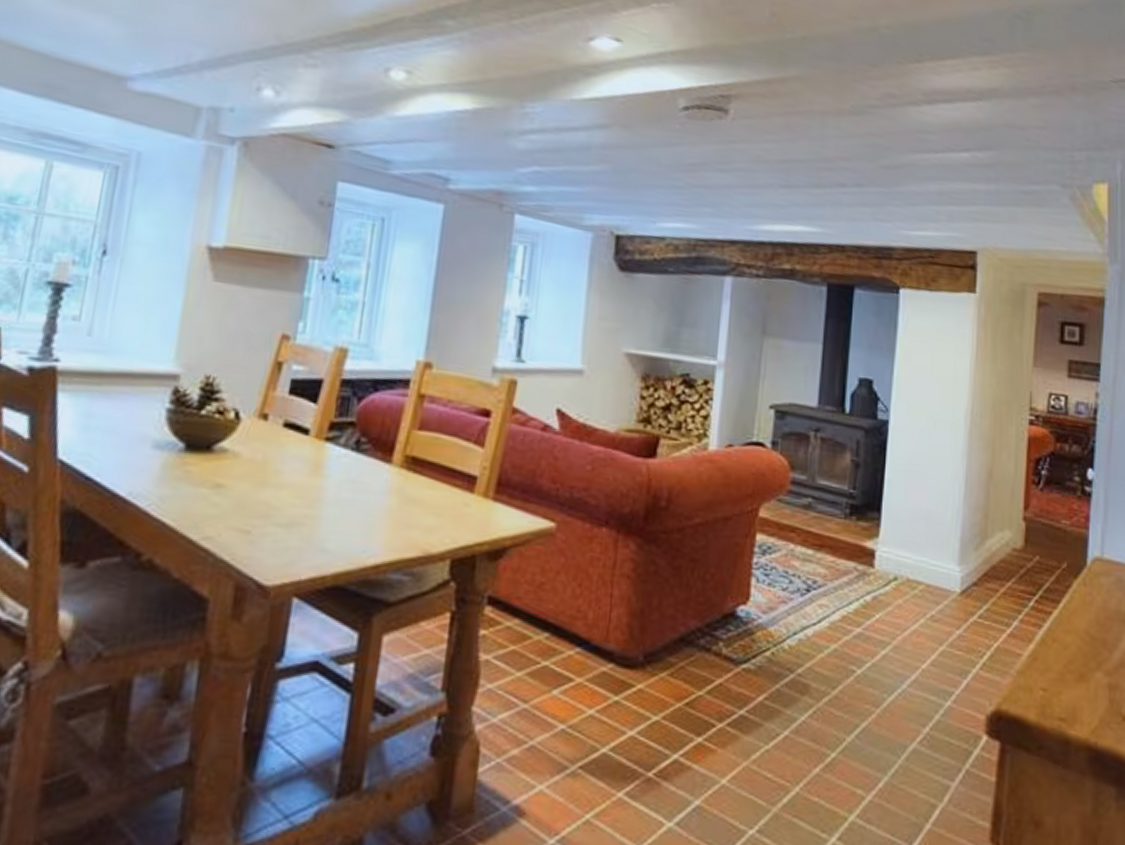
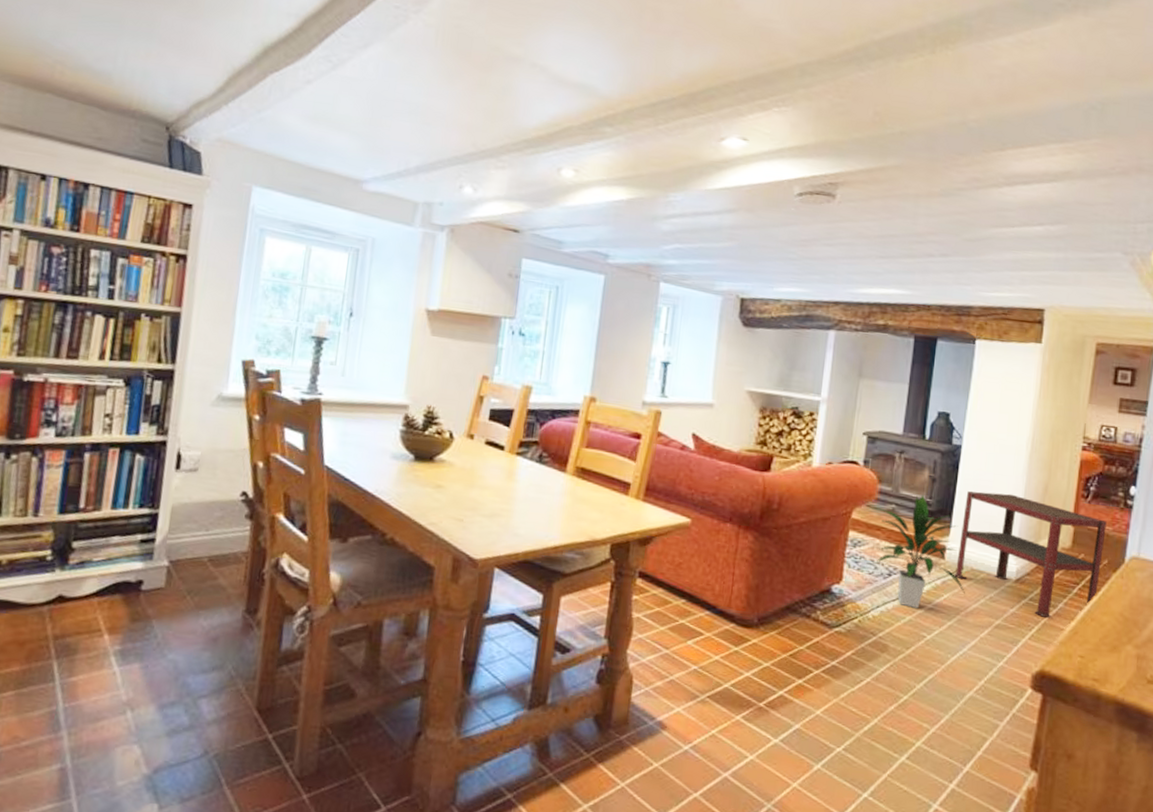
indoor plant: none [791,484,902,634] -> present [877,495,966,608]
side table: none [887,479,1063,640] -> present [954,491,1107,618]

